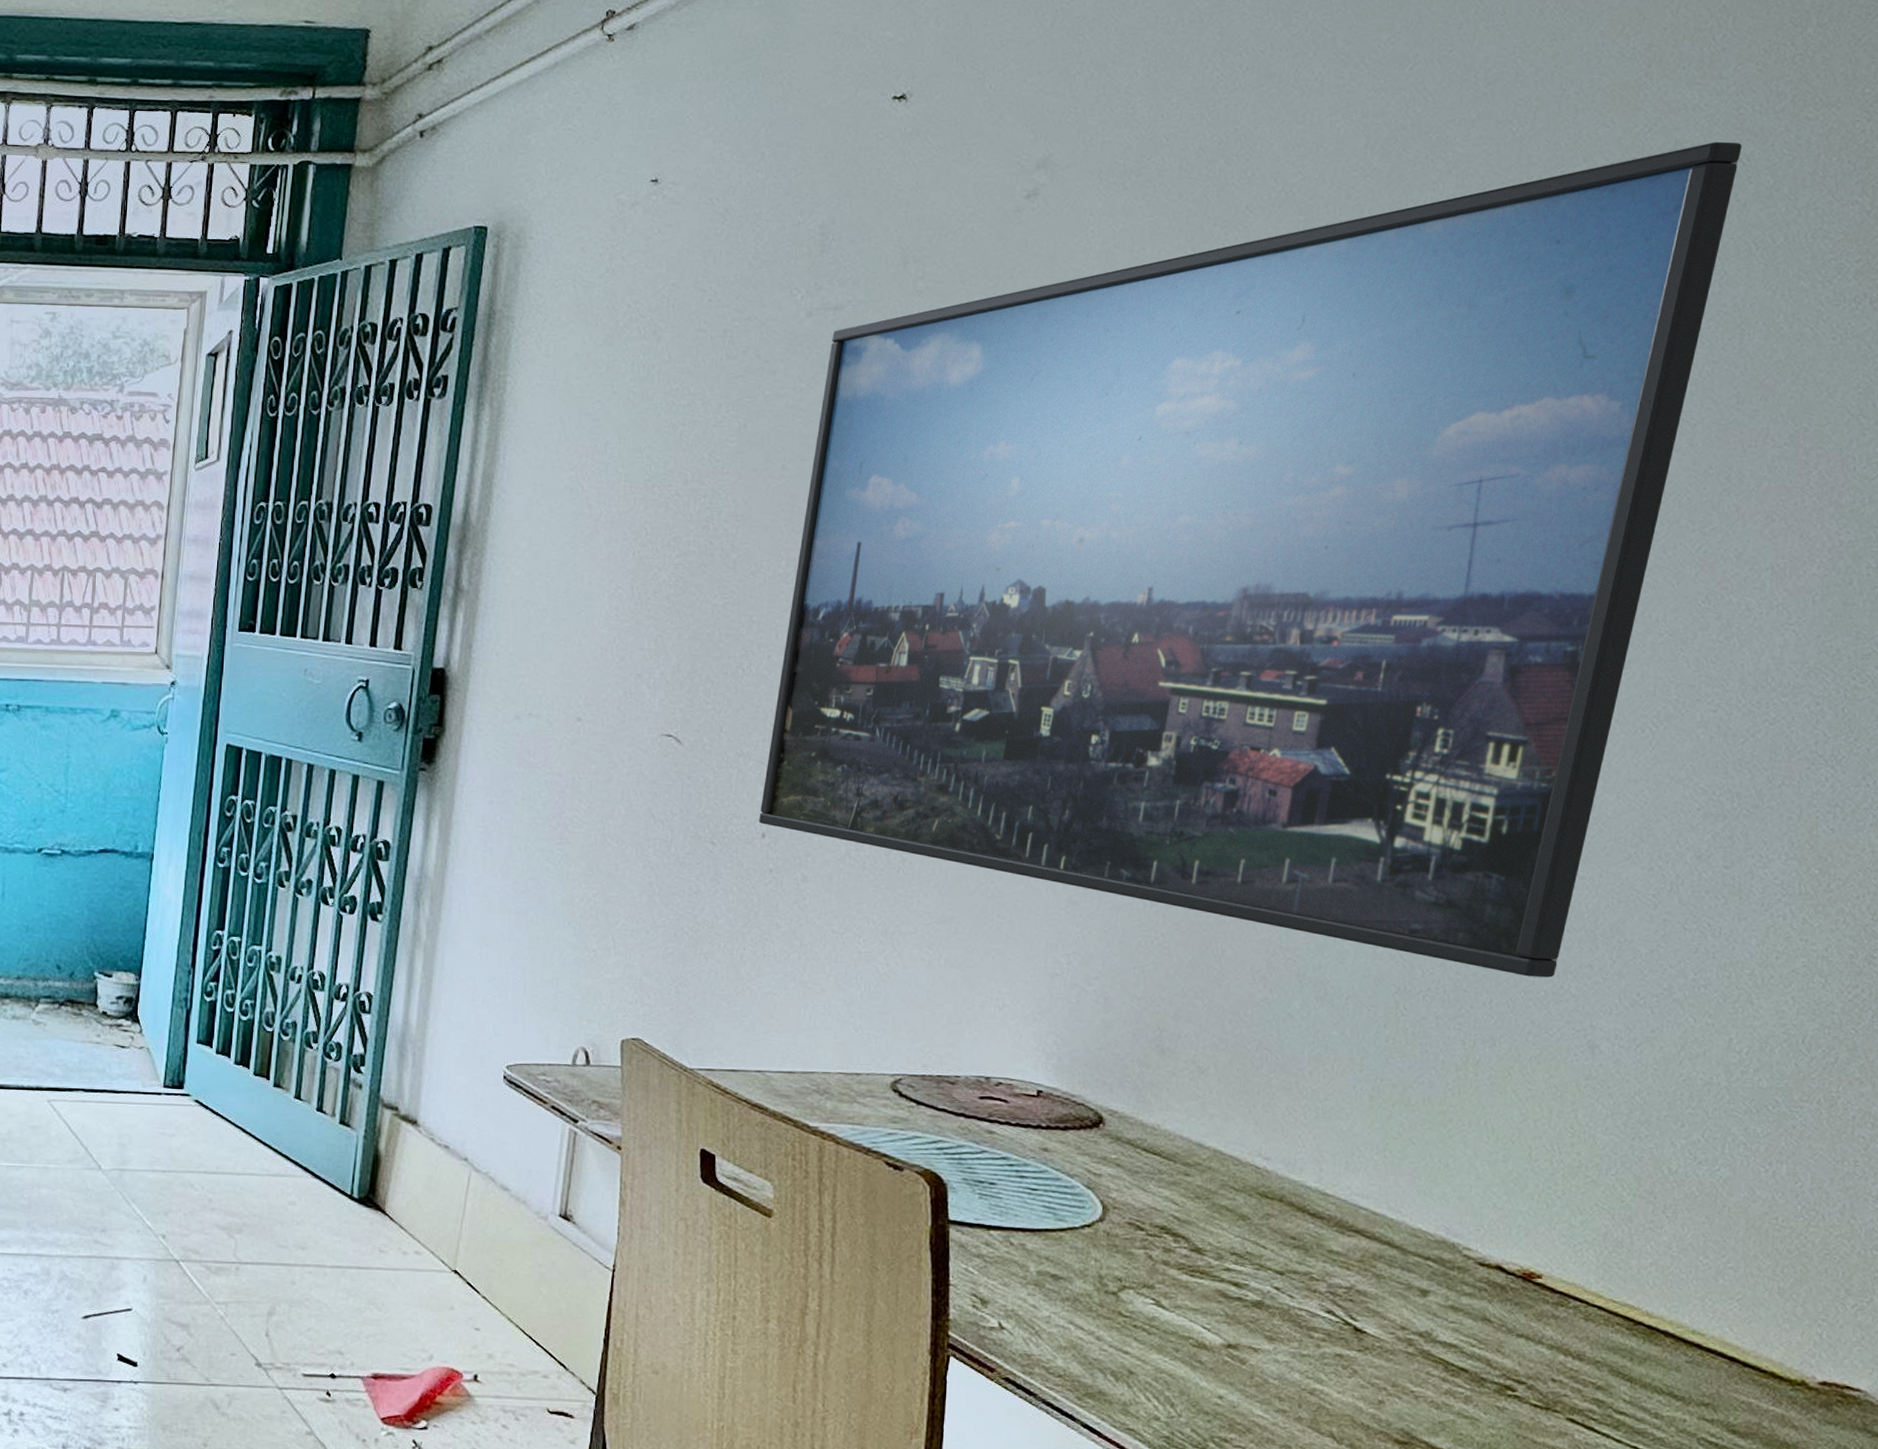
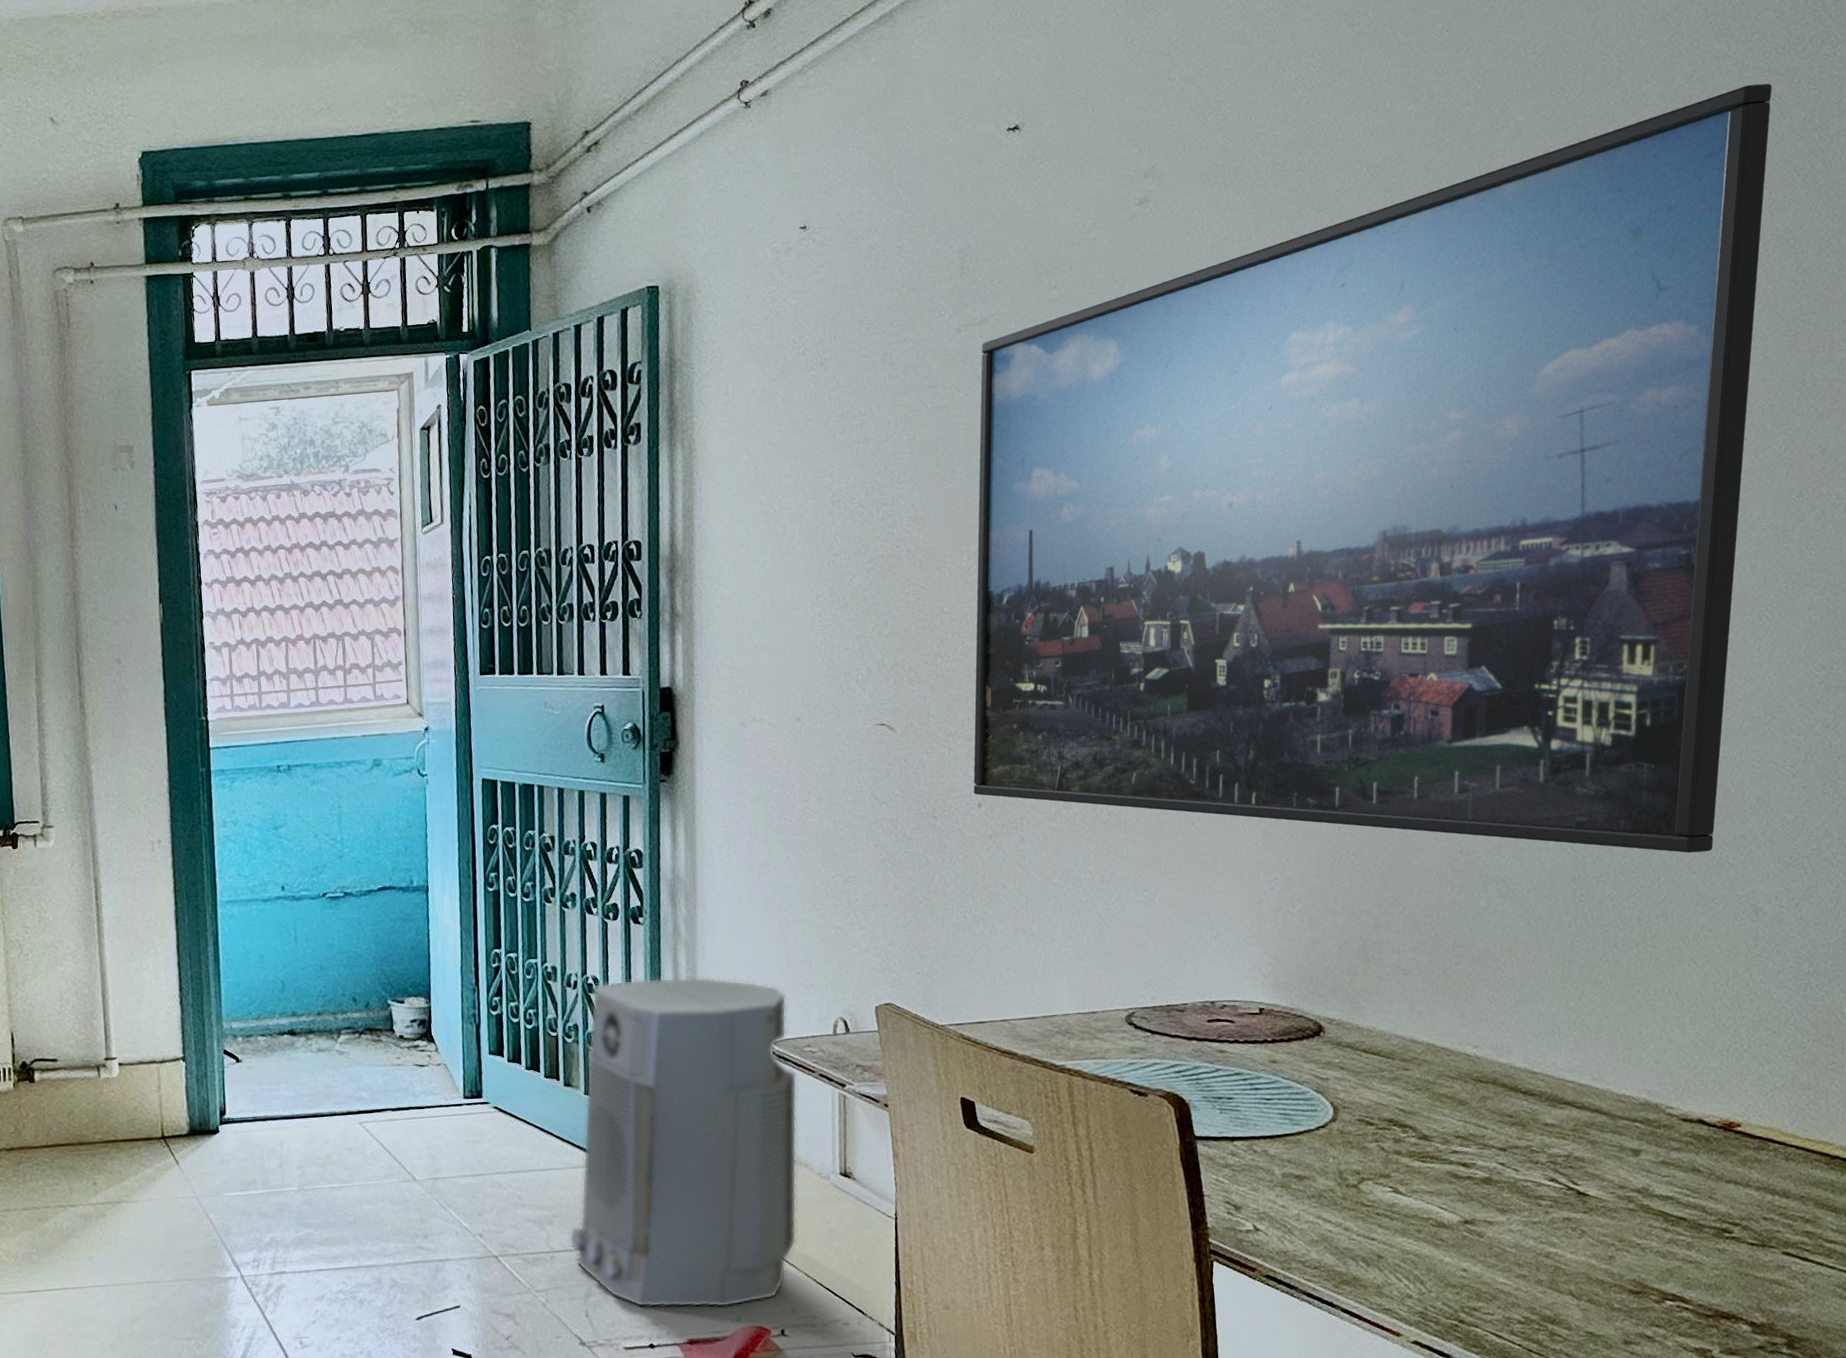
air purifier: none [258,980,526,1344] -> present [569,977,798,1308]

